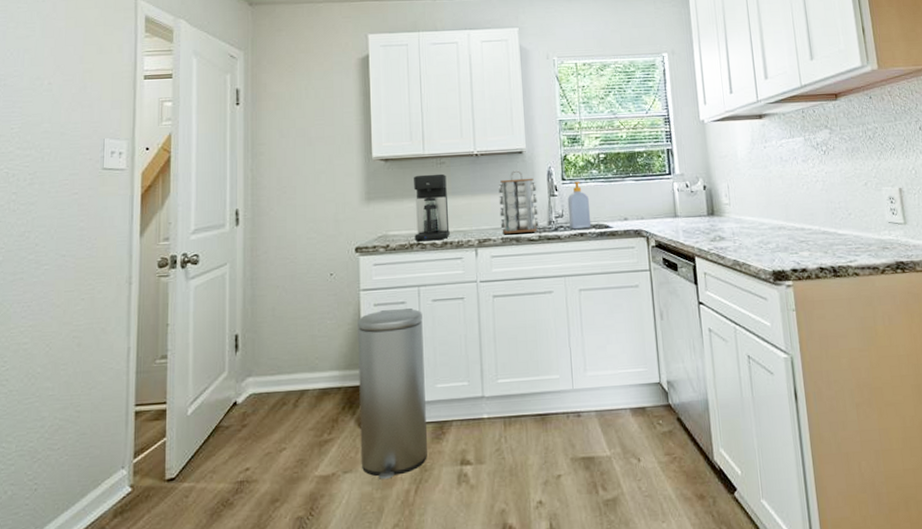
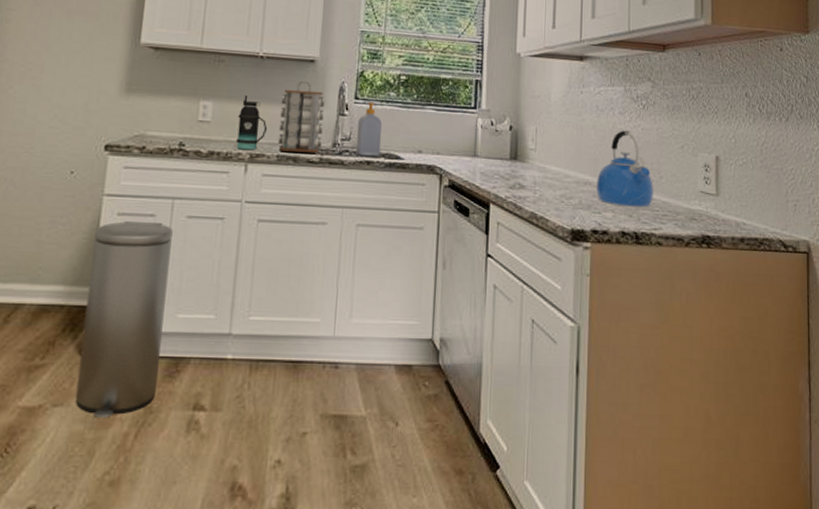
coffee maker: present [414,173,450,242] -> none [176,70,224,149]
bottle: none [463,190,490,237] -> present [235,95,268,151]
kettle: none [790,175,845,245] -> present [596,130,653,208]

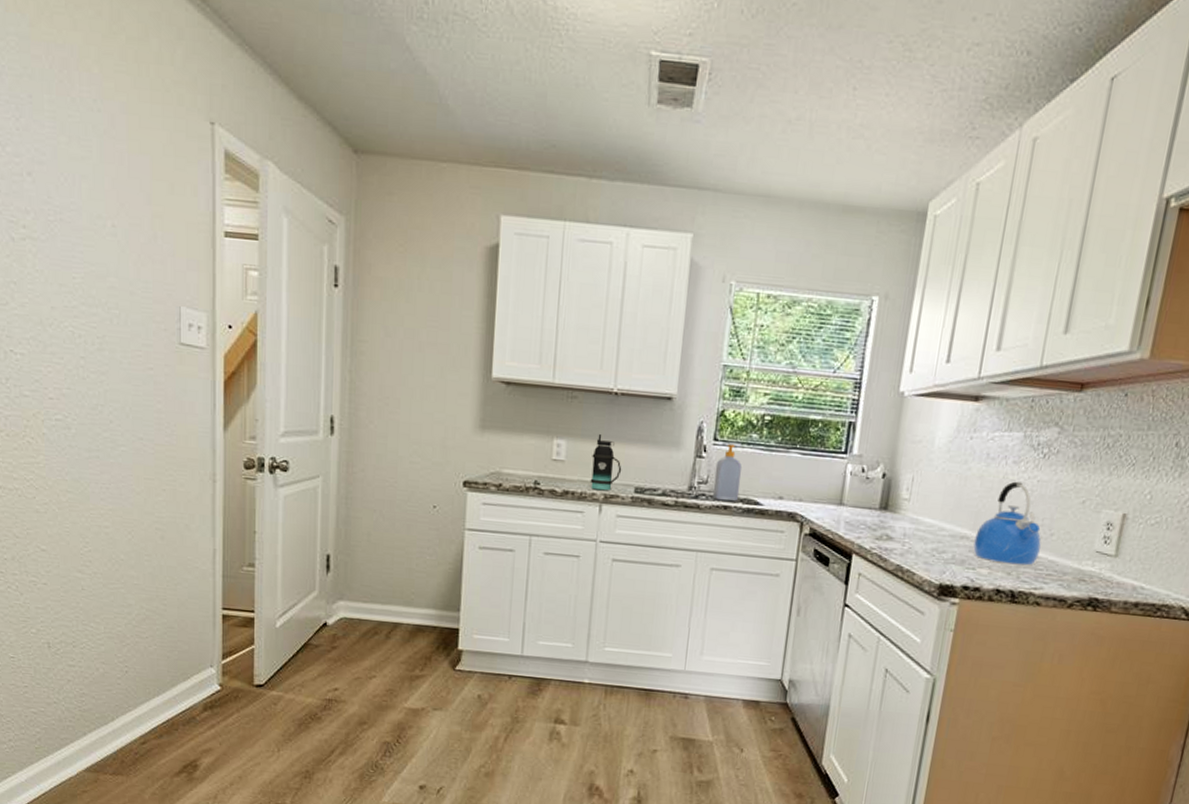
pedal bin: present [75,221,173,419] -> none [452,555,531,724]
spice rack: present [277,79,325,154] -> none [632,418,682,497]

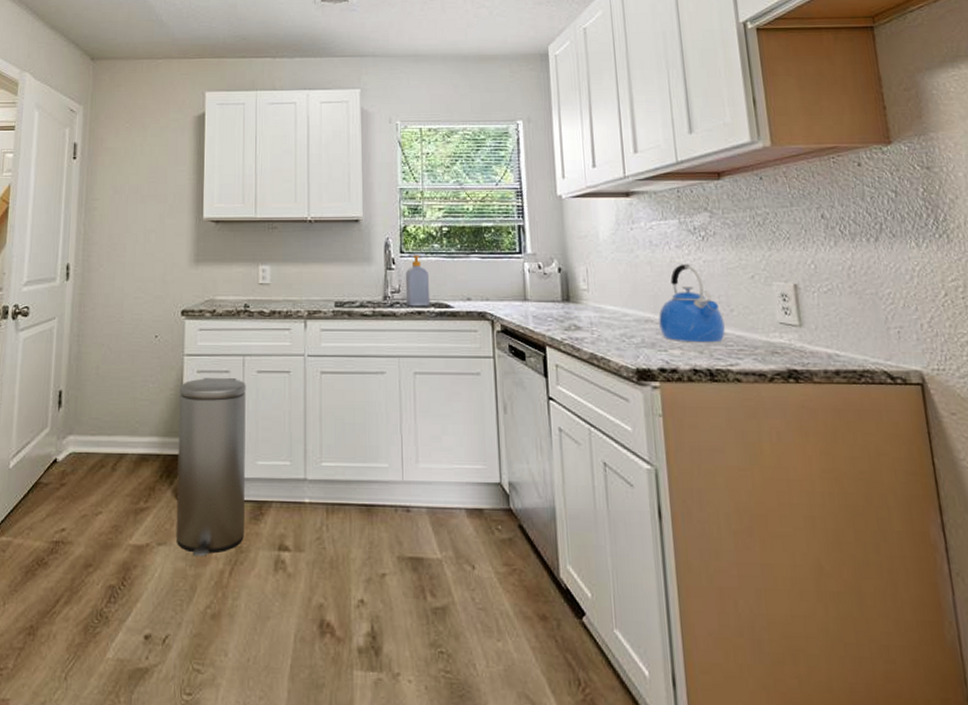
pedal bin: none [452,555,531,724] -> present [175,378,246,558]
bottle: present [590,434,622,491] -> none [294,258,322,308]

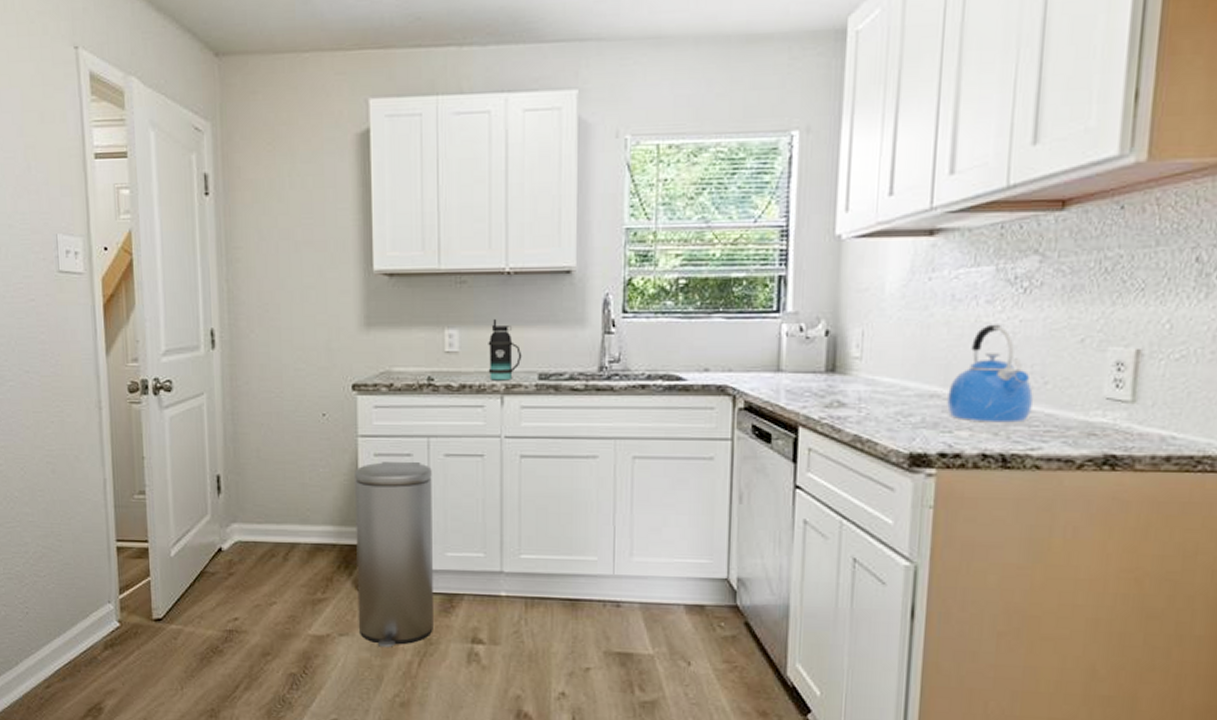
bottle: none [294,258,322,308] -> present [488,319,522,381]
soap bottle: present [405,255,431,307] -> none [627,315,658,380]

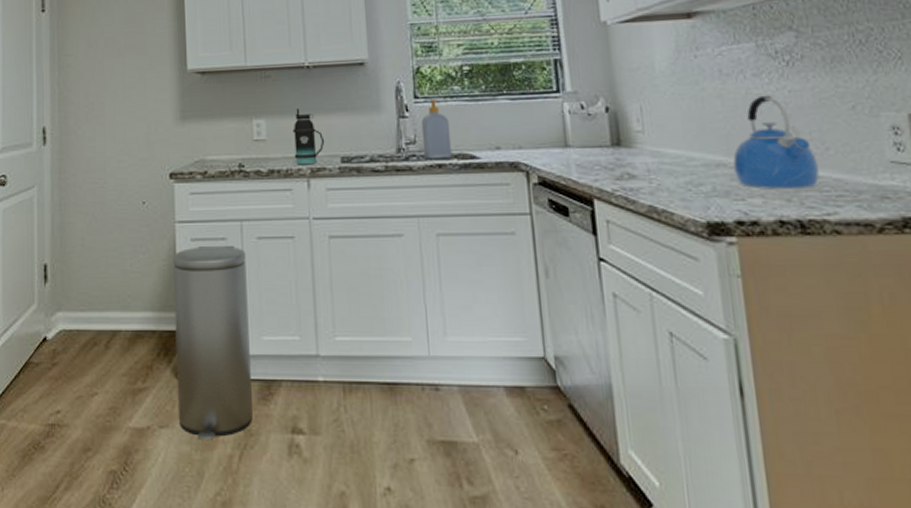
soap bottle: none [627,315,658,380] -> present [421,99,453,160]

